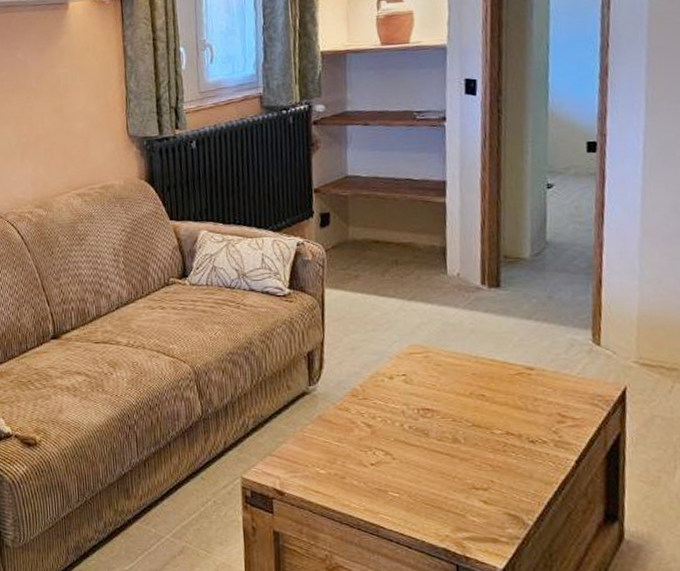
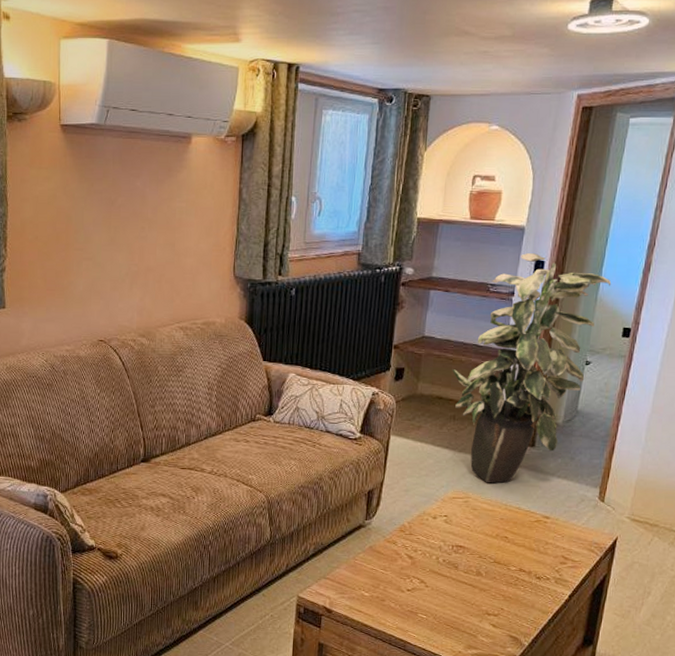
indoor plant: none [385,72,563,334] -> present [452,253,612,484]

